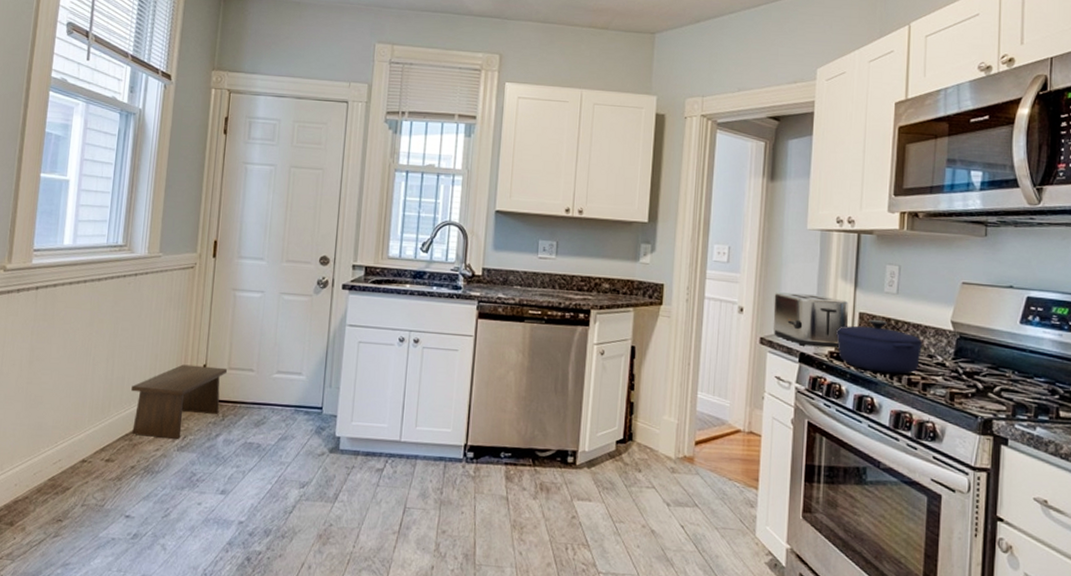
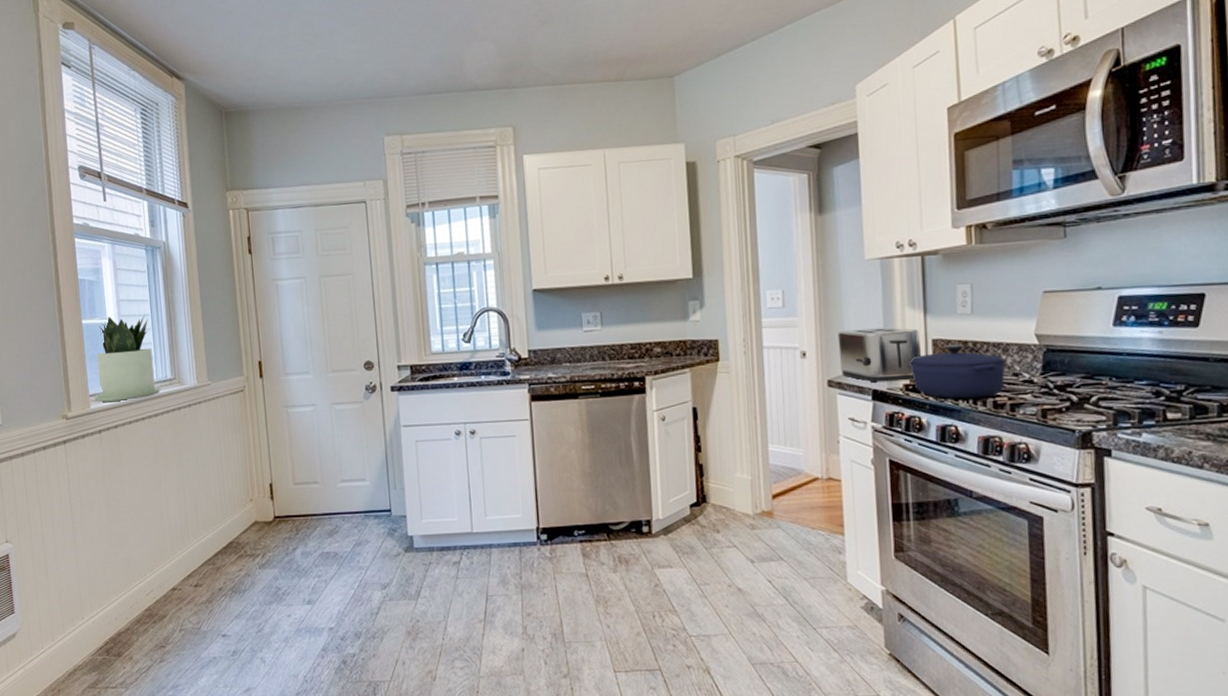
planter: none [37,174,110,261] -> present [93,314,162,403]
step stool: present [131,364,228,439] -> none [205,483,294,559]

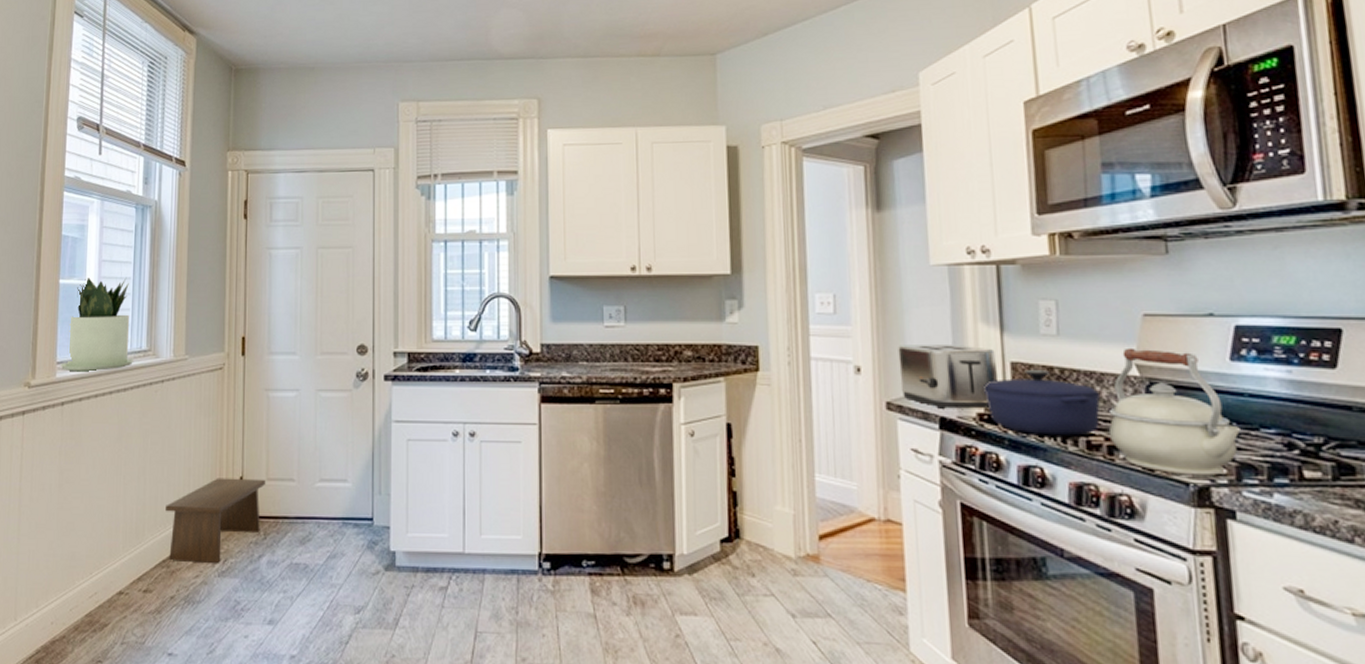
step stool: none [205,483,294,559] -> present [165,478,266,563]
kettle: none [1011,320,1118,424] -> present [1108,347,1240,476]

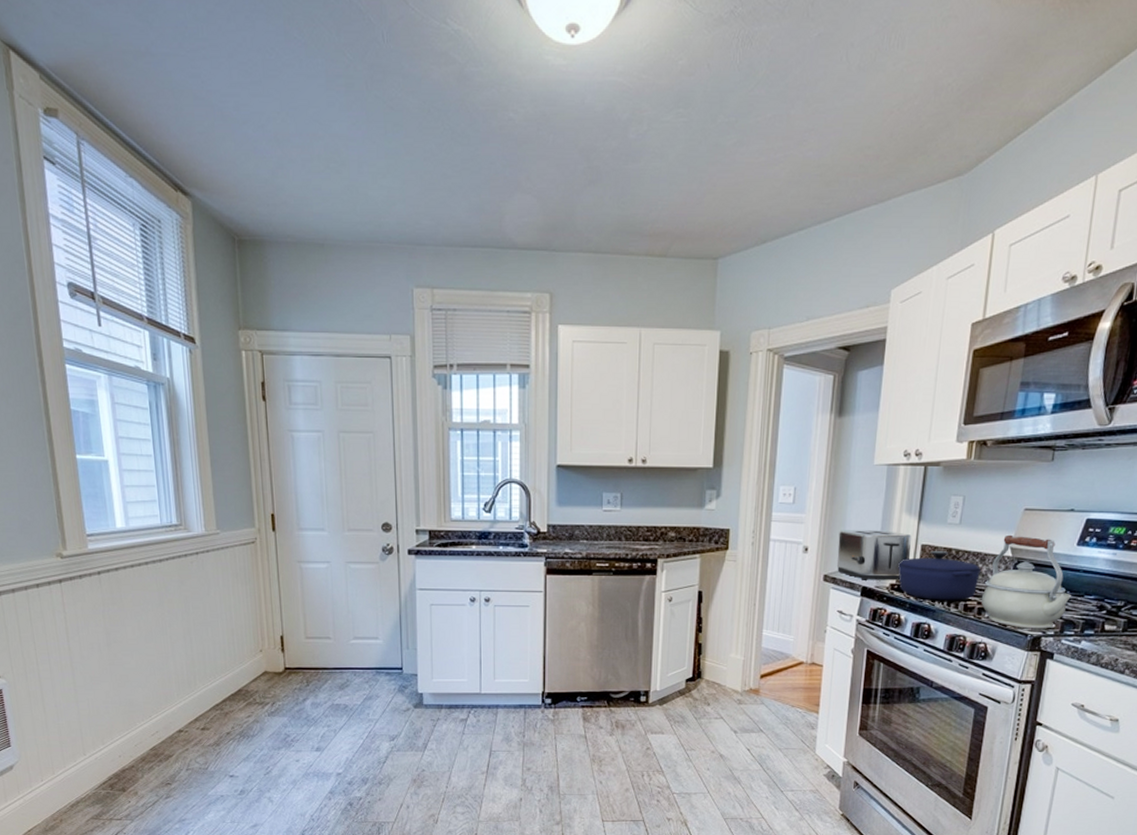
planter: present [60,277,135,372] -> none [91,454,166,544]
step stool: present [165,478,266,563] -> none [213,637,305,705]

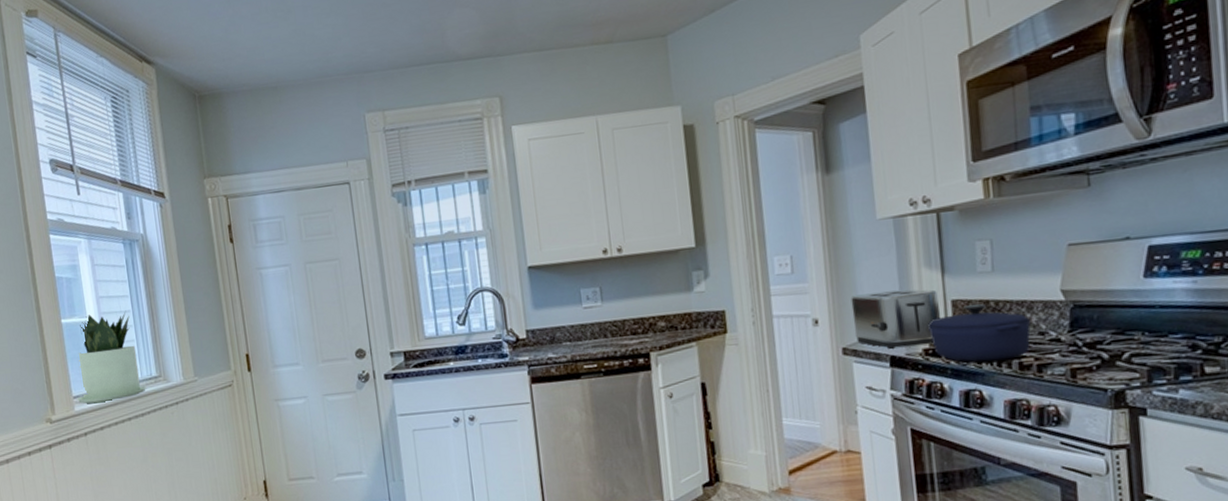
planter: none [91,454,166,544] -> present [77,310,147,404]
kettle: present [980,534,1071,629] -> none [1037,274,1152,383]

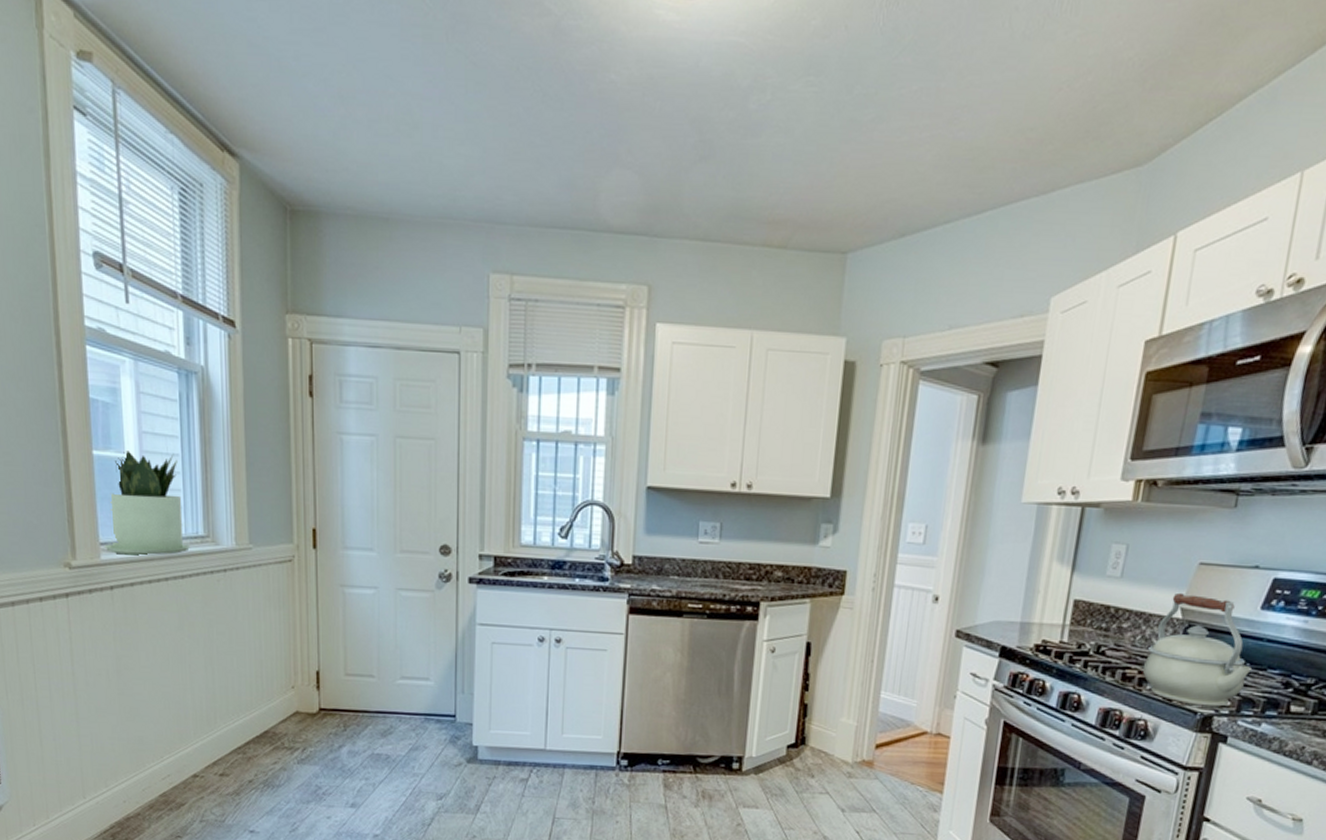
toaster: present [850,289,941,349] -> none [971,578,1063,641]
cooking pot: present [927,304,1031,363] -> none [1044,608,1145,670]
kettle: none [1037,274,1152,383] -> present [1142,592,1251,707]

